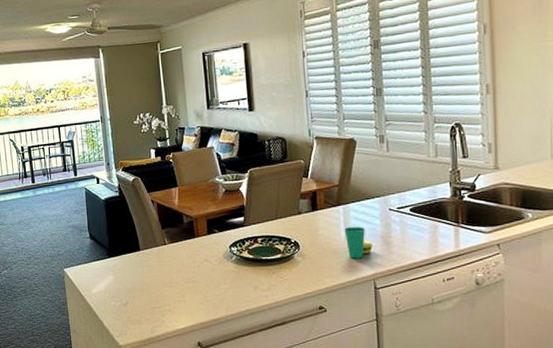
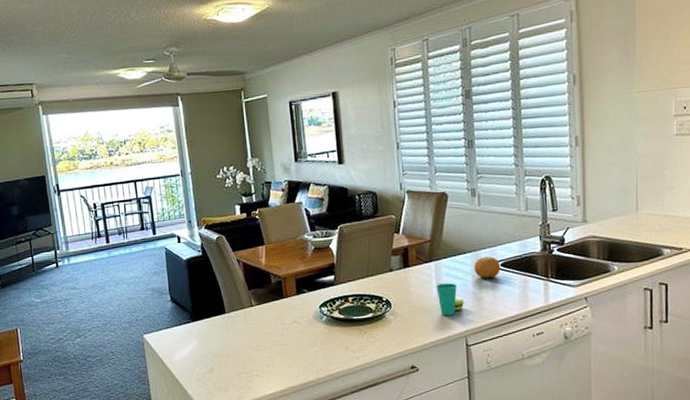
fruit: none [382,201,410,223] -> present [473,256,501,278]

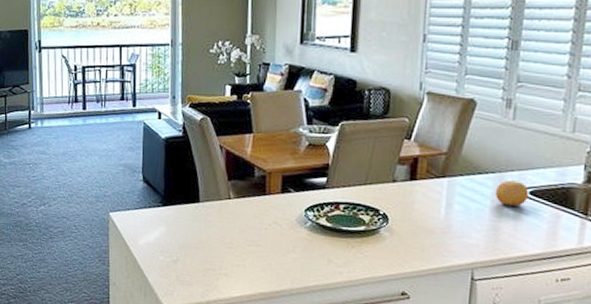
cup: present [436,283,464,316] -> none [445,204,477,243]

